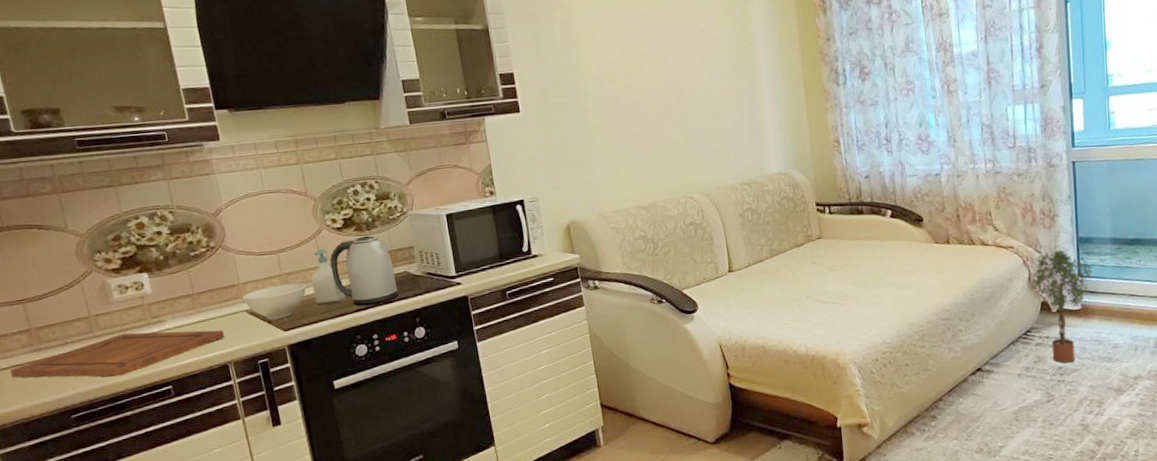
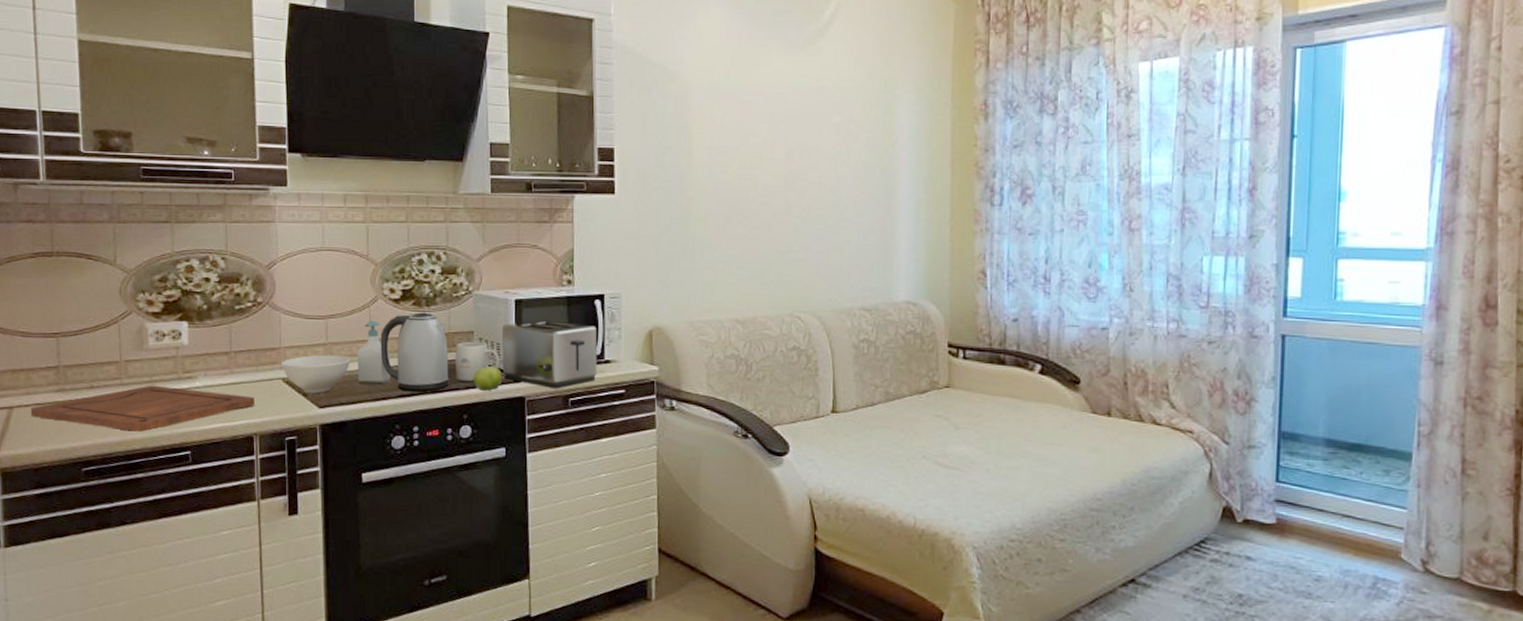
mug: none [399,254,442,291] -> present [454,341,501,382]
fruit: none [419,273,445,297] -> present [472,365,502,392]
toaster: none [438,227,528,286] -> present [501,320,598,390]
potted tree: present [1030,250,1093,363] -> none [1211,444,1296,591]

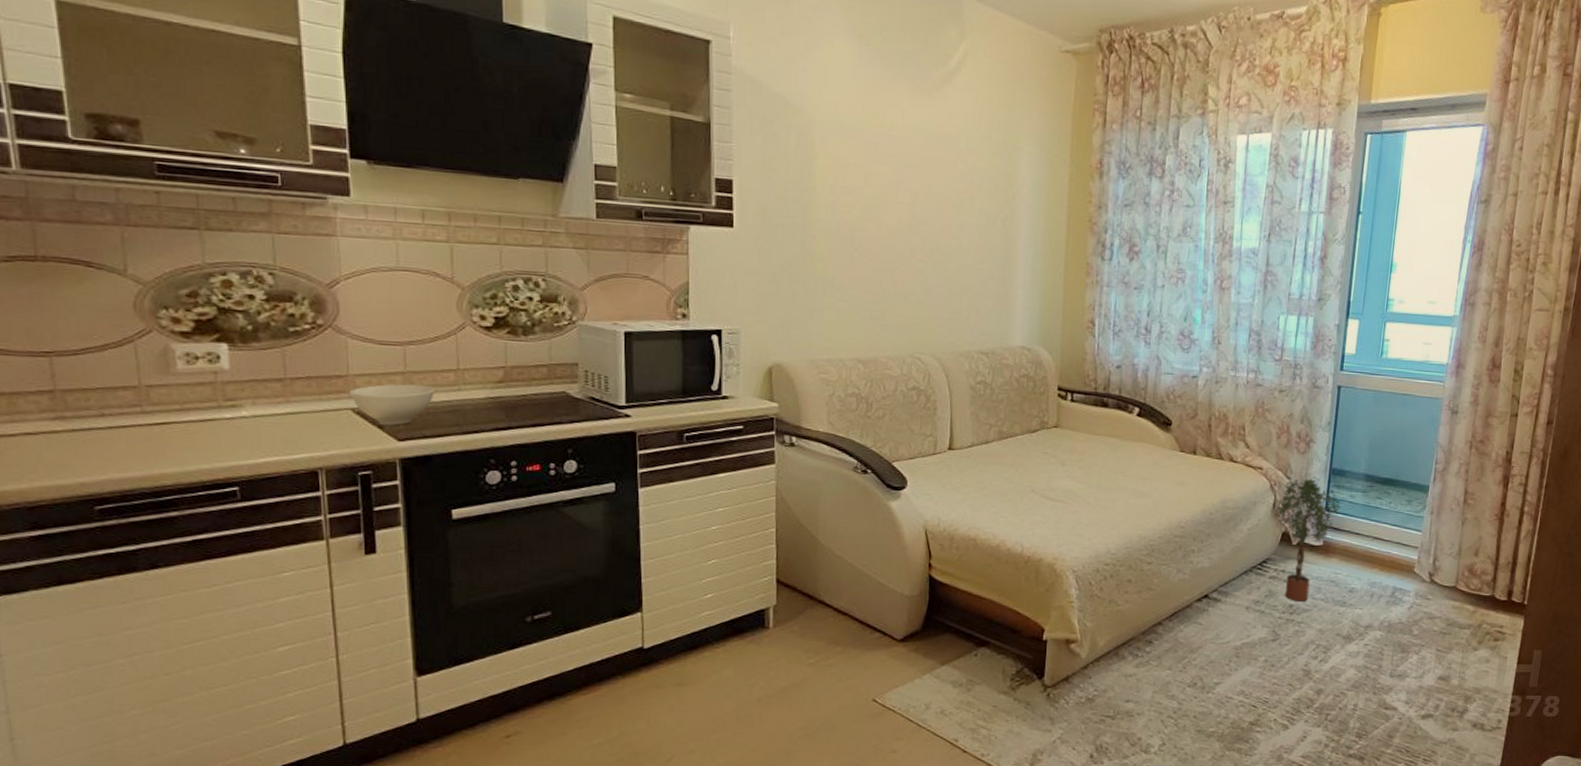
cutting board: present [30,385,255,432] -> none [17,413,318,466]
soap bottle: present [357,320,391,385] -> none [442,348,484,418]
kettle: present [380,312,449,392] -> none [470,341,551,426]
mug: present [454,341,501,382] -> none [557,373,609,416]
fruit: present [472,365,502,392] -> none [577,398,610,426]
toaster: present [501,320,598,390] -> none [609,353,715,425]
potted tree: none [1211,444,1296,591] -> present [1274,479,1341,602]

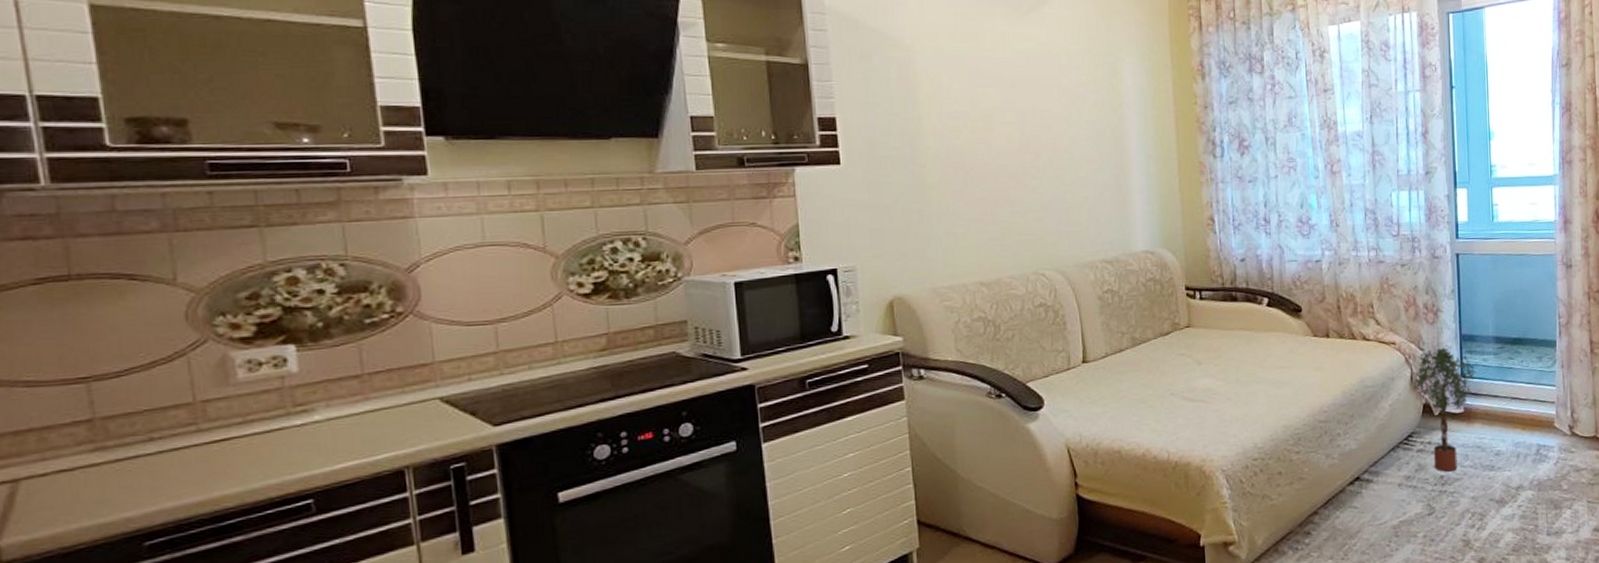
bowl: present [349,384,436,427] -> none [435,363,533,412]

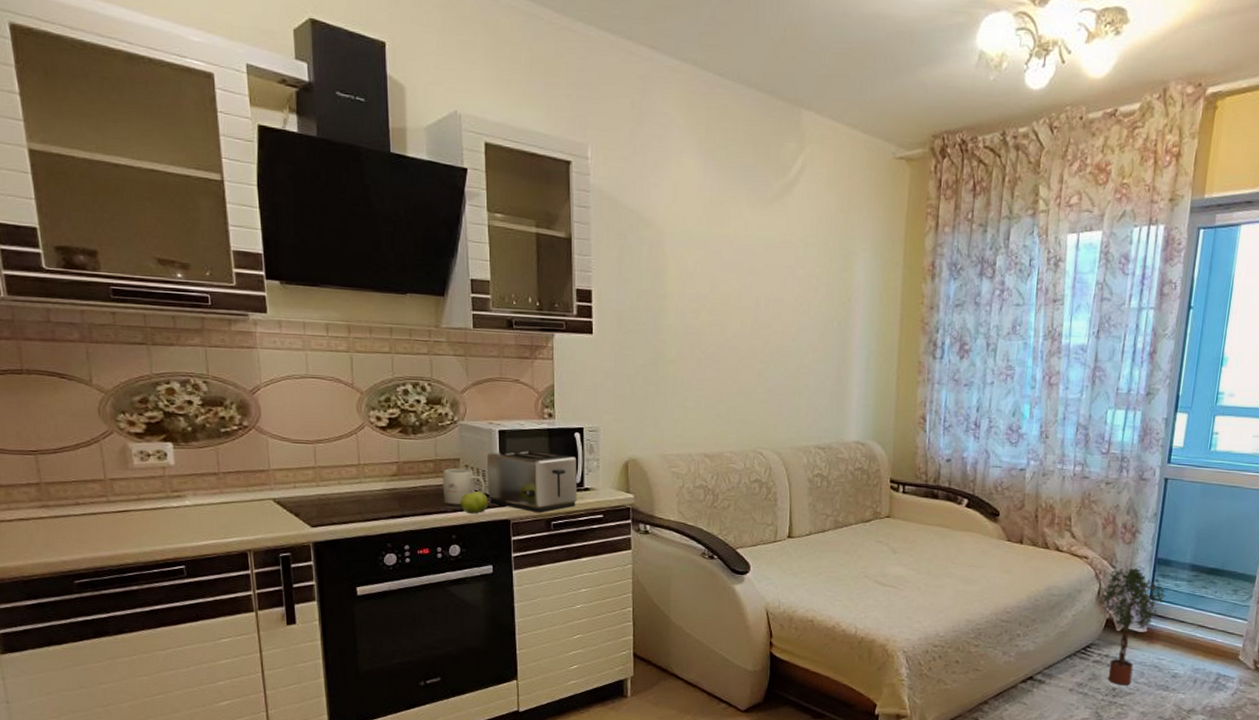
mug: none [665,330,723,377] -> present [442,468,486,505]
fruit: none [690,354,725,385] -> present [460,490,488,515]
toaster: none [720,300,836,373] -> present [486,449,578,514]

